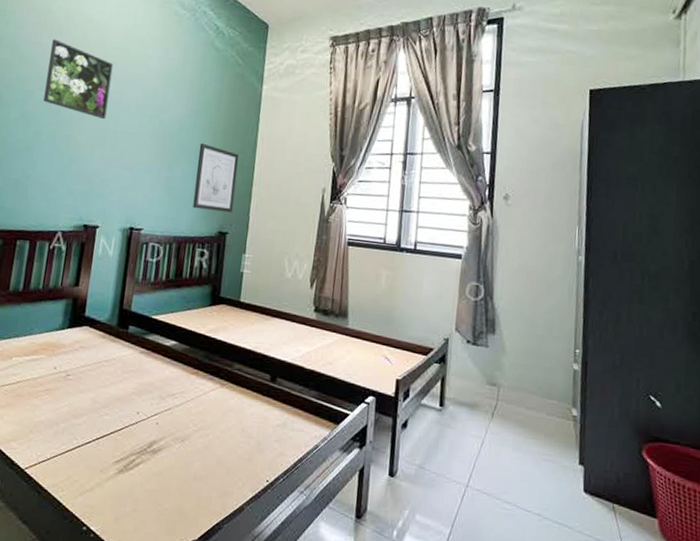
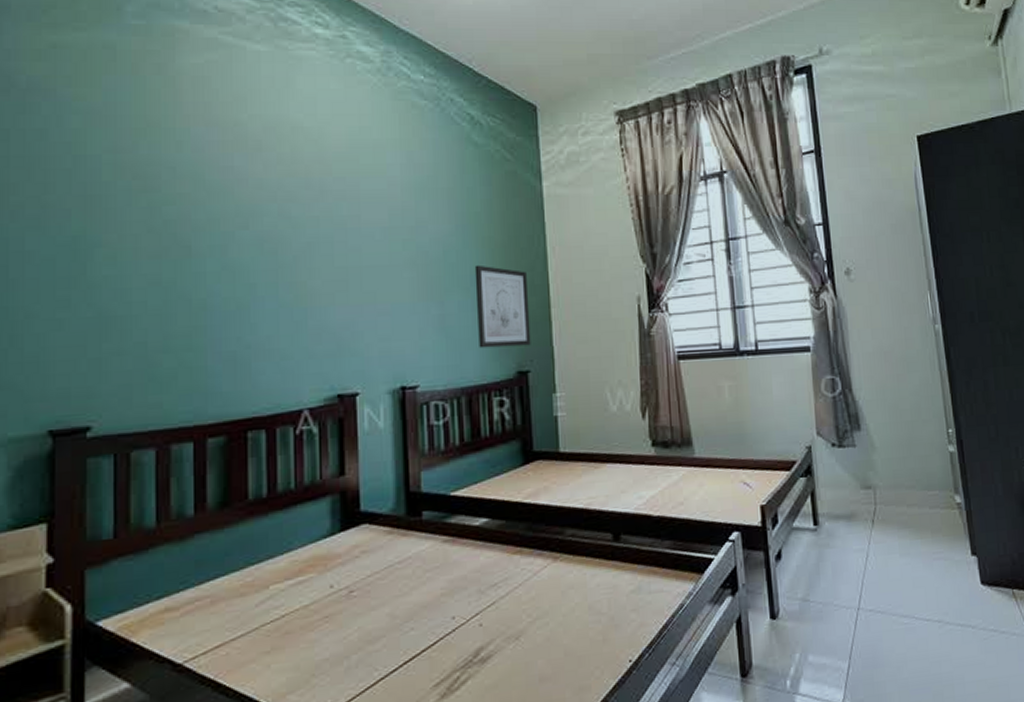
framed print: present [43,39,114,120] -> none [250,159,343,255]

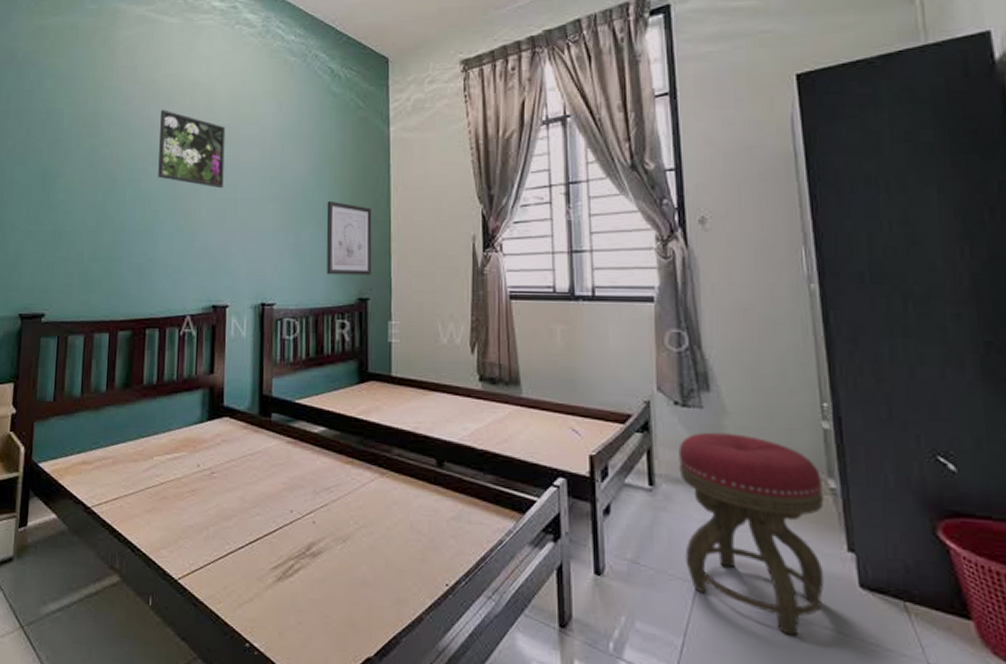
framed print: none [250,159,343,255] -> present [158,110,226,189]
stool: none [837,466,956,638] -> present [678,432,825,636]

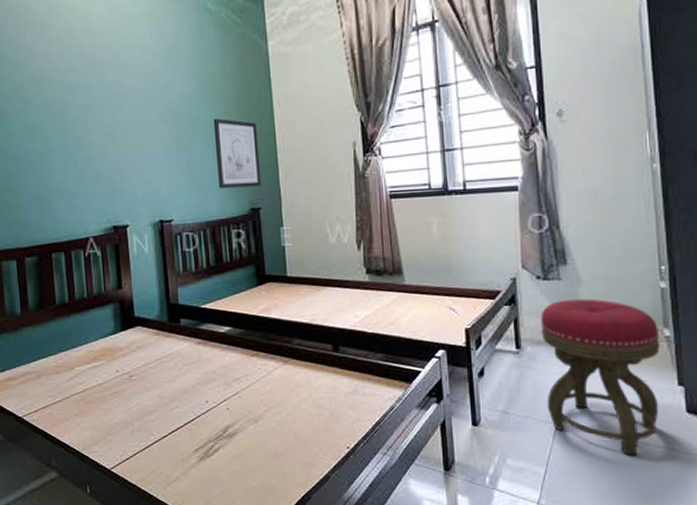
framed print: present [158,110,226,189] -> none [38,37,110,114]

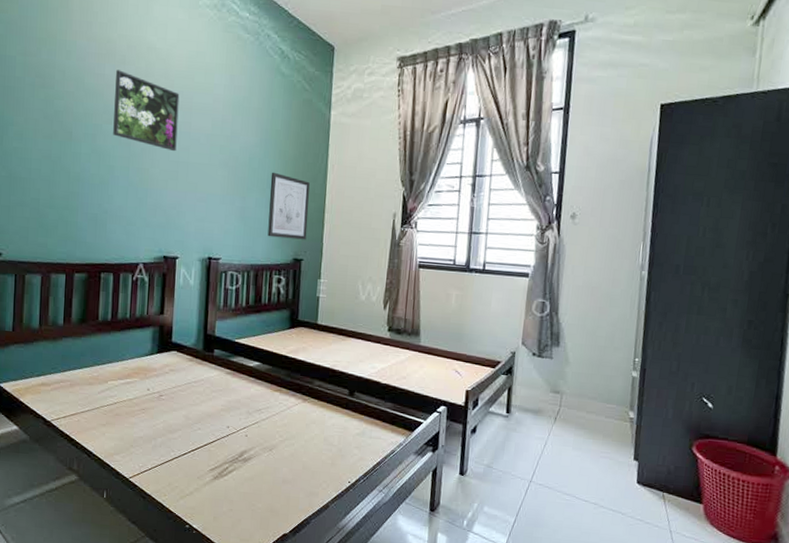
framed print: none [38,37,110,114] -> present [113,70,180,152]
stool: present [540,298,660,456] -> none [524,376,625,515]

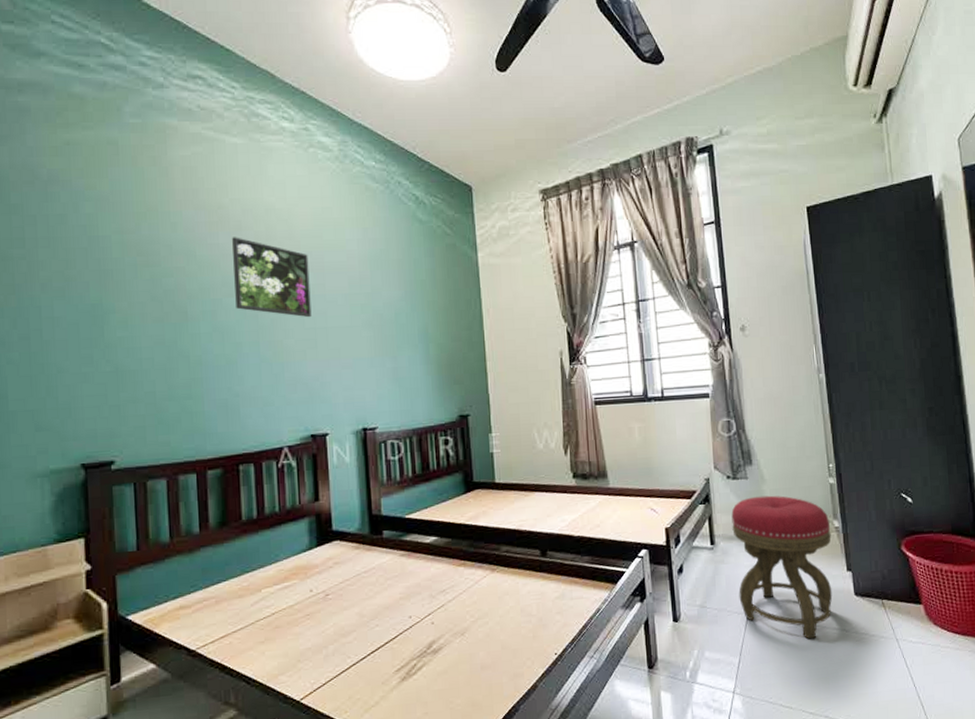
wall art: present [267,172,310,240] -> none [421,325,470,396]
stool: none [524,376,625,515] -> present [731,495,833,640]

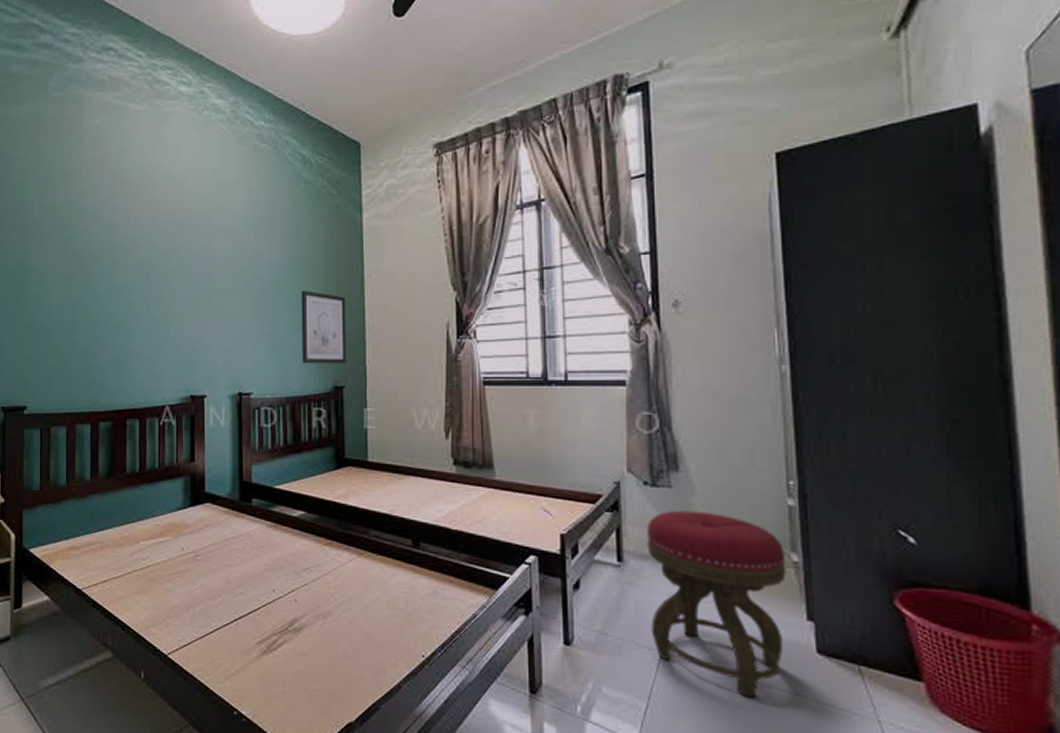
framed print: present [232,237,312,318] -> none [131,200,197,280]
wall art: none [421,325,470,396] -> present [301,290,347,364]

